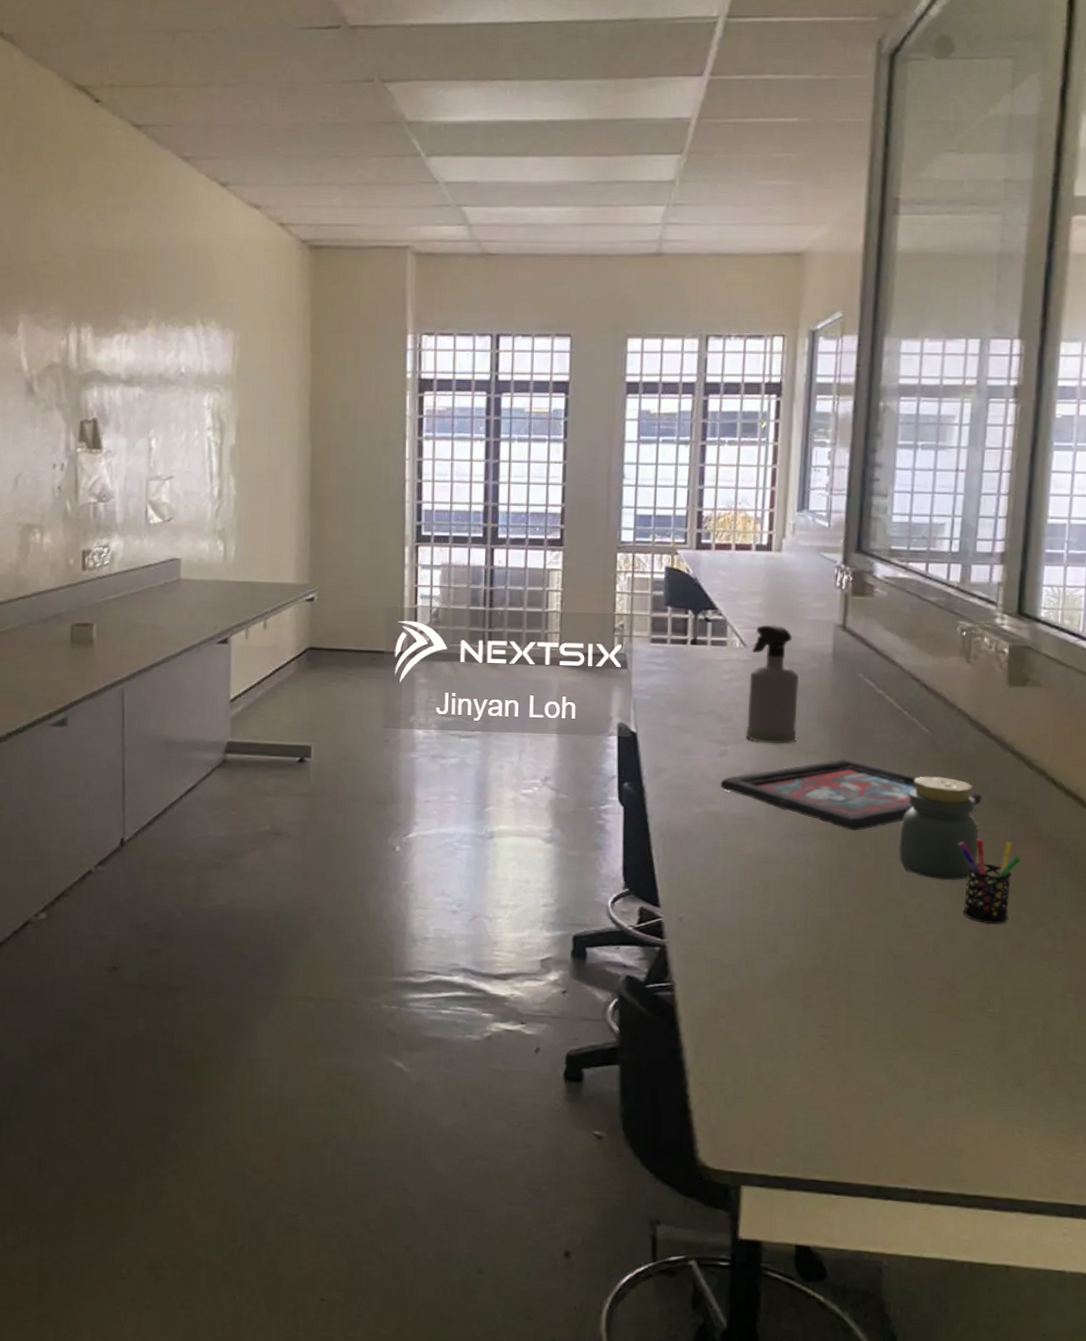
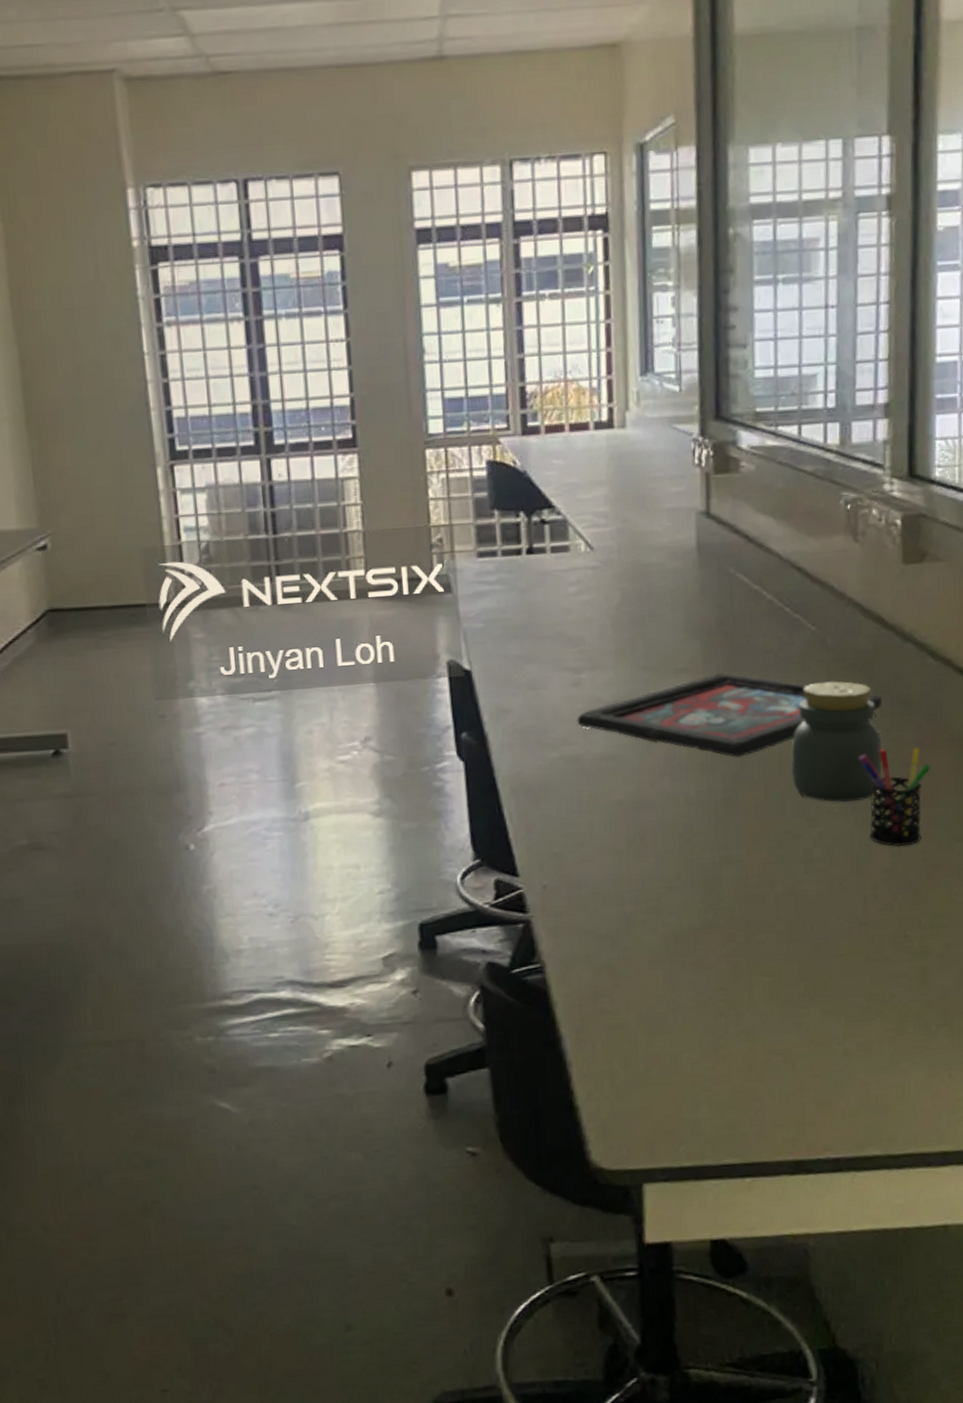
spray bottle: present [746,624,800,744] -> none [600,518,663,666]

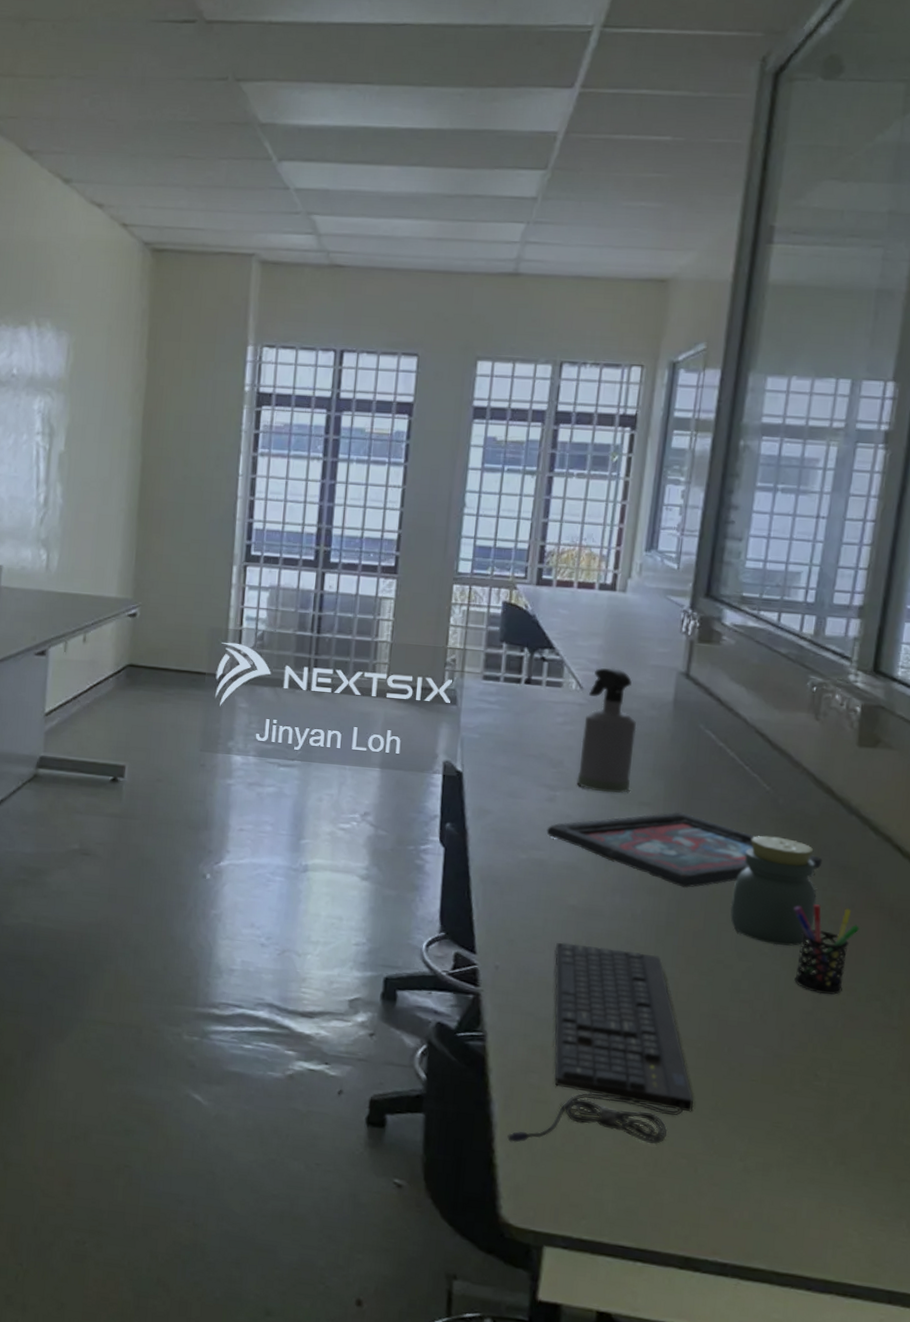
keyboard: none [585,838,782,1080] -> present [507,942,694,1145]
spray bottle: none [600,518,663,666] -> present [576,667,637,794]

